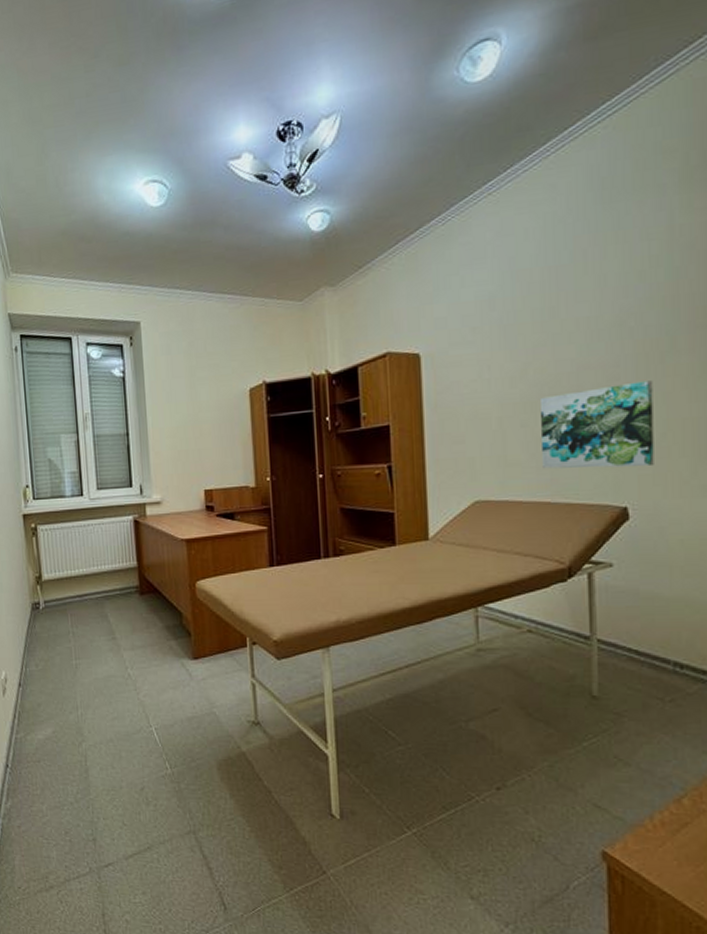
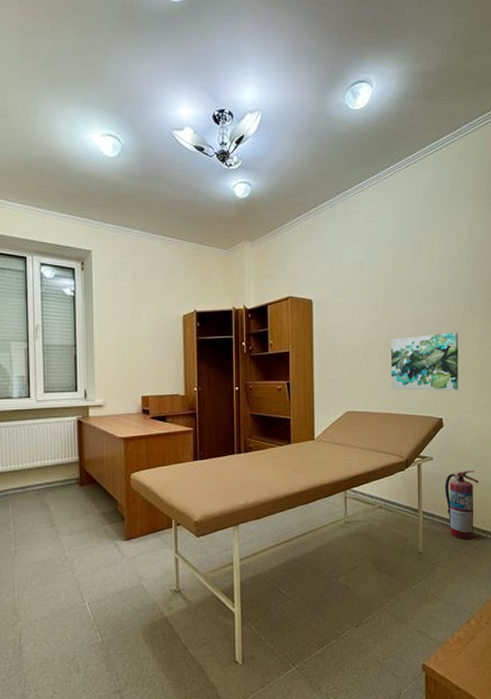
fire extinguisher: none [633,582,694,683] -> present [444,470,480,540]

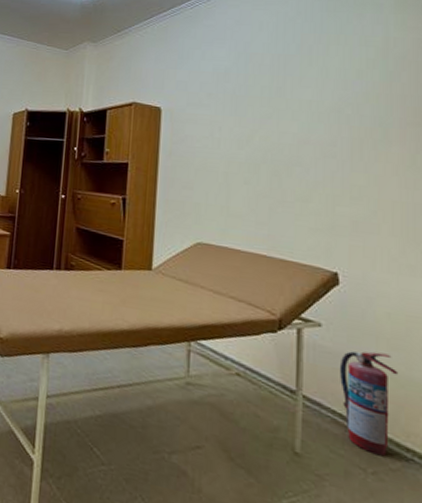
wall art: present [391,332,458,391] -> none [261,161,366,240]

